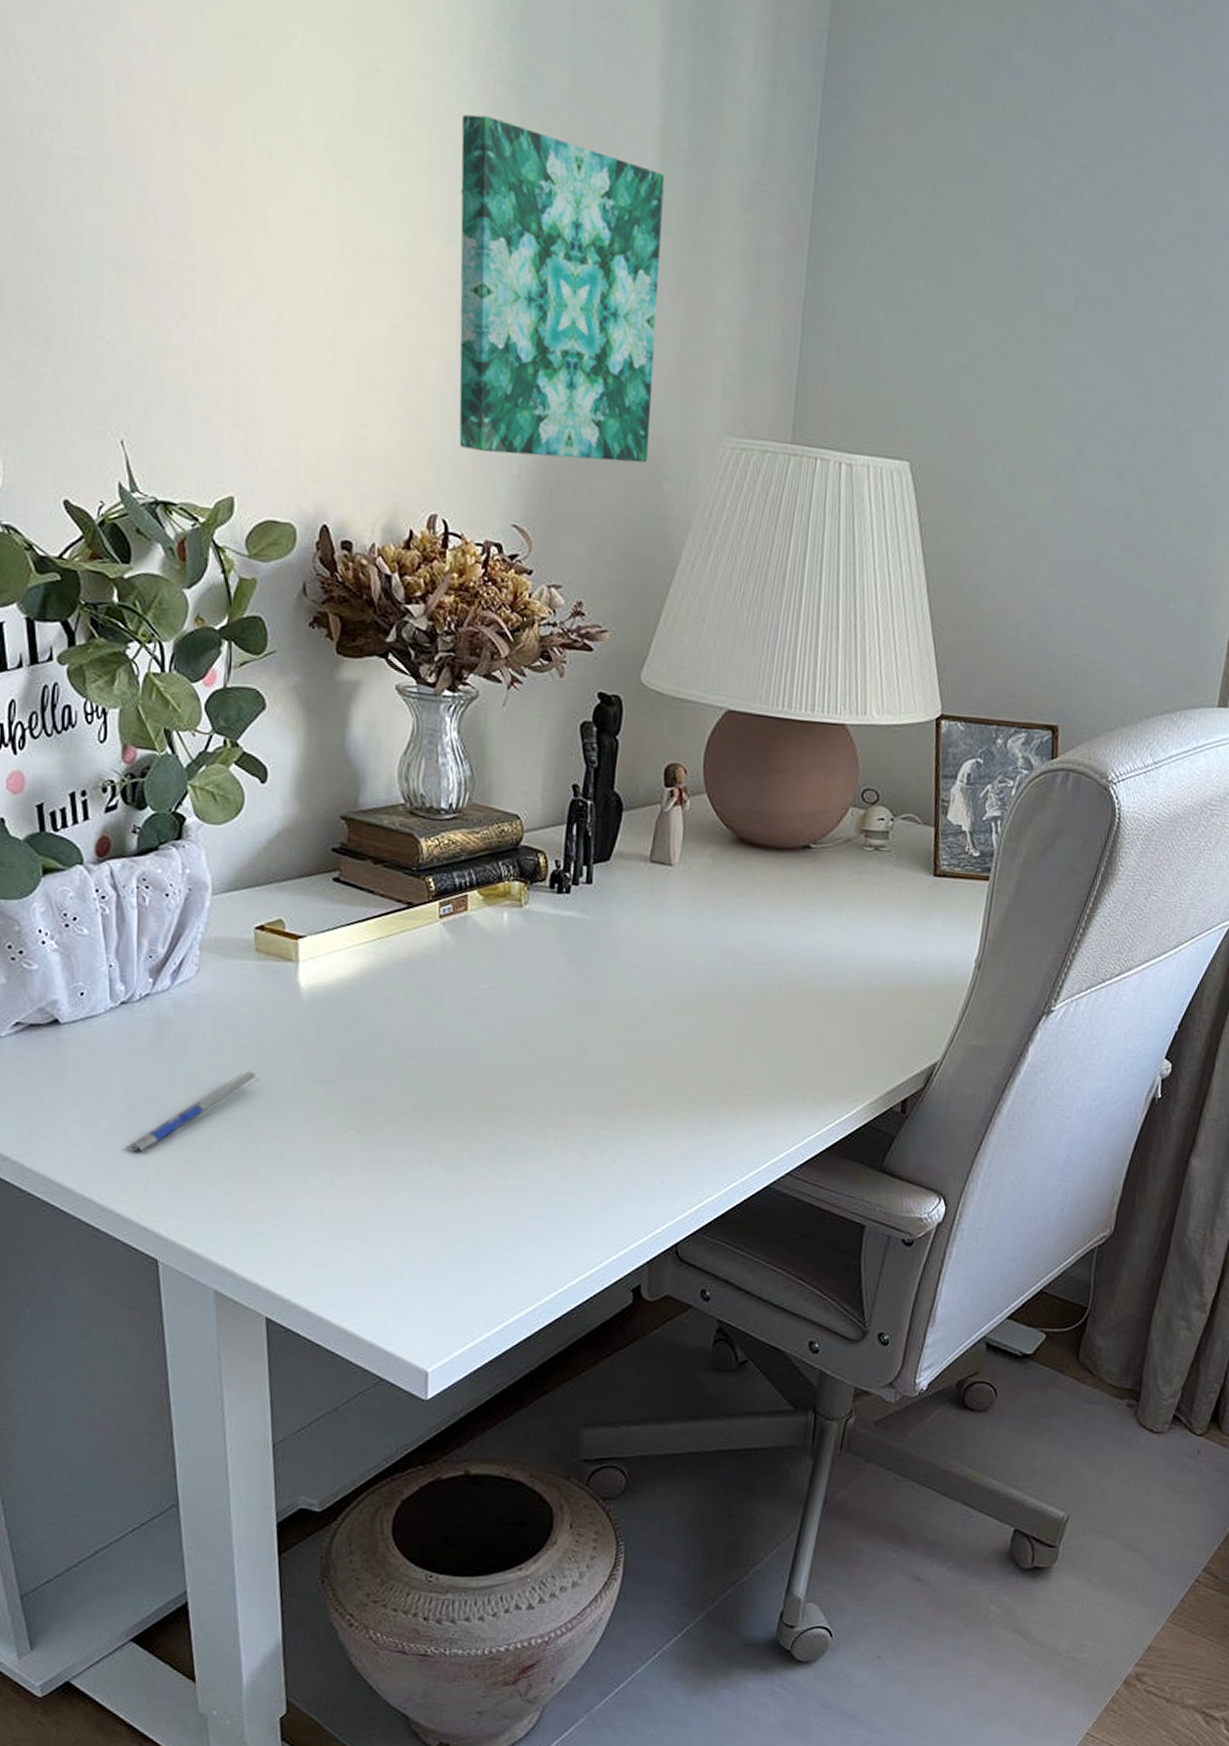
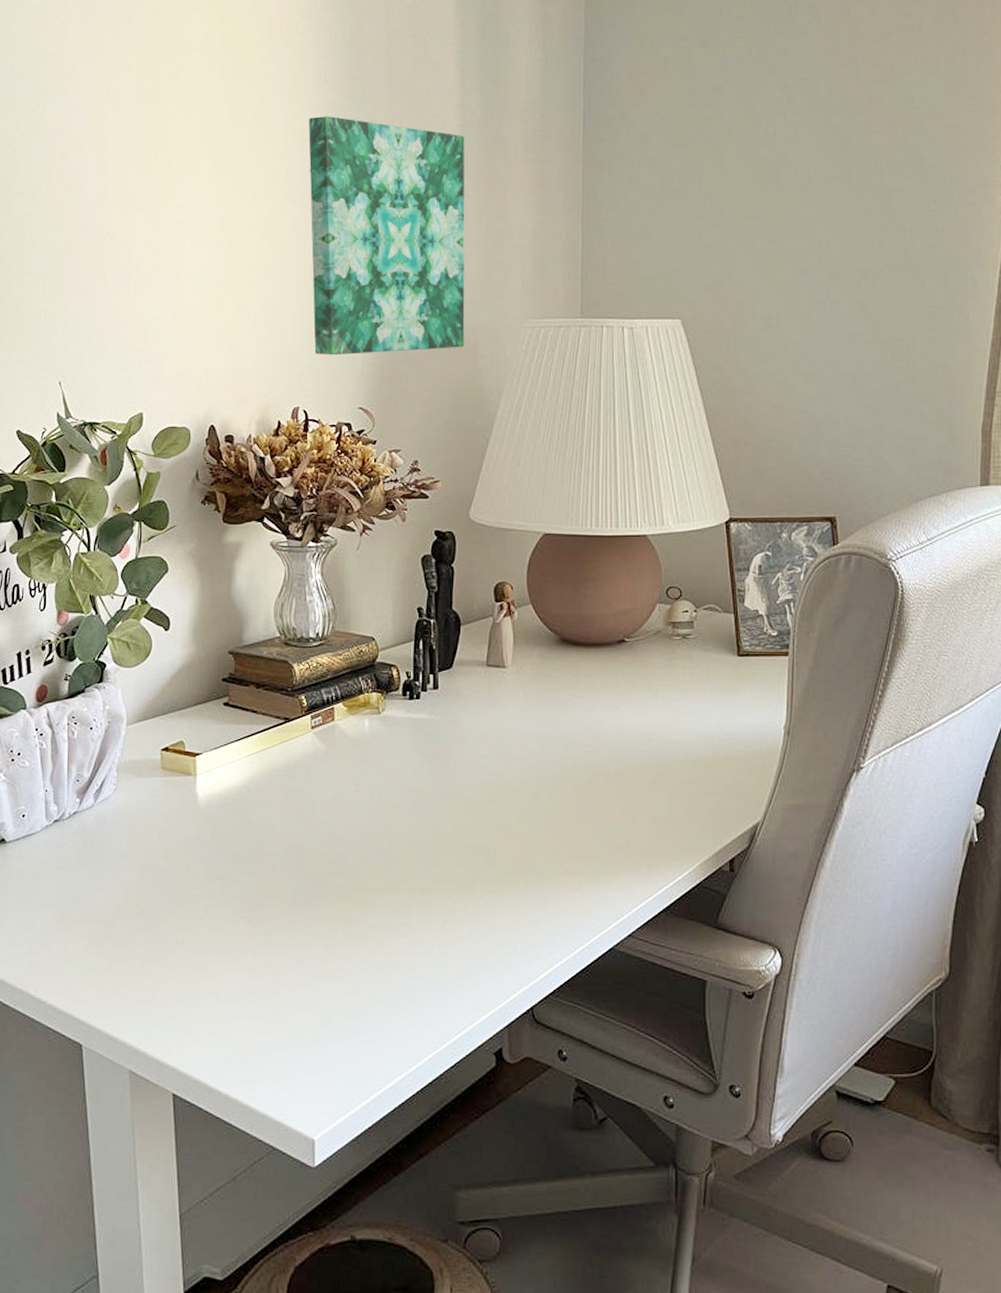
pen: present [127,1070,261,1153] -> none [58,872,167,949]

